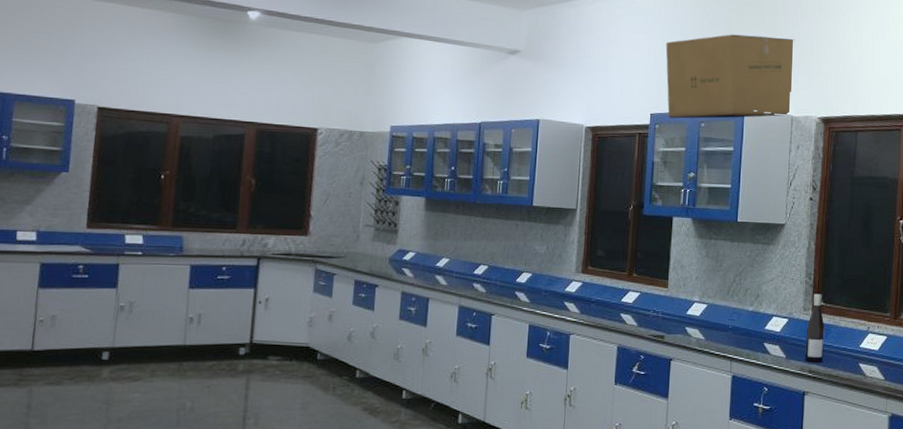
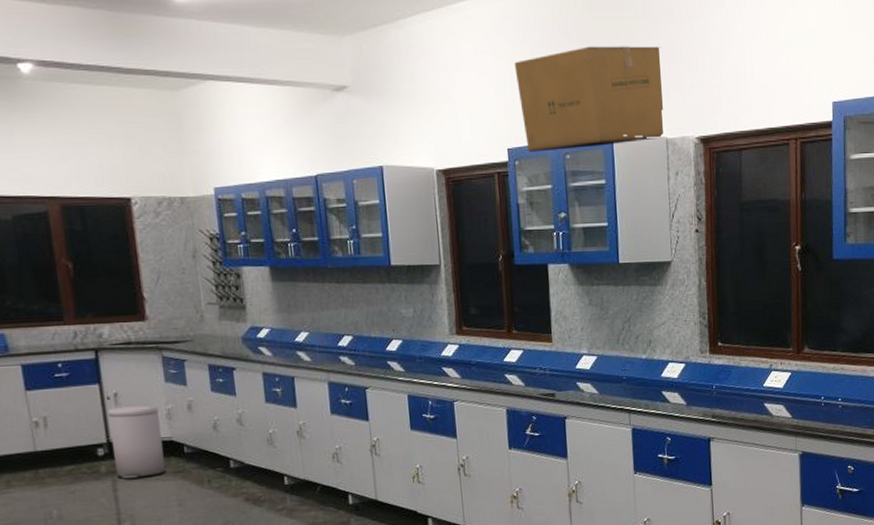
pedal bin: none [252,311,302,379] -> present [107,405,166,479]
bottle: present [805,293,825,363] -> none [705,334,727,408]

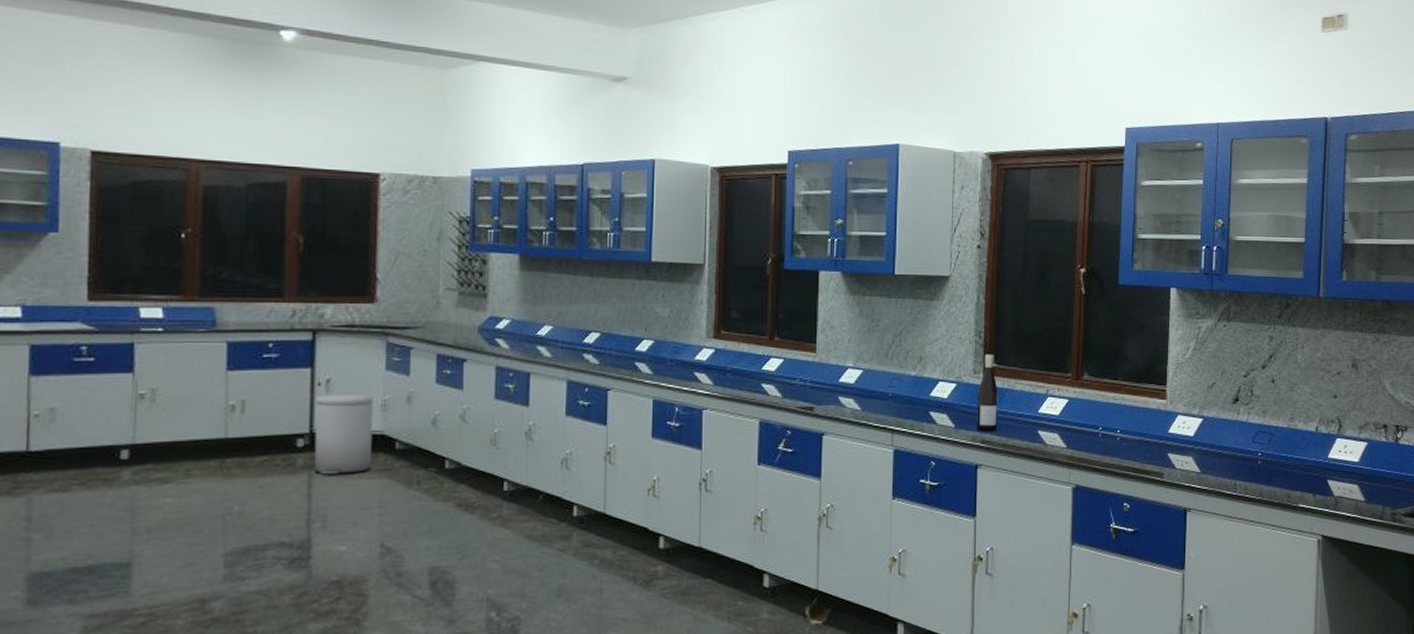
box: present [514,46,663,152] -> none [803,56,956,157]
bottle: none [705,334,727,408] -> present [977,354,998,432]

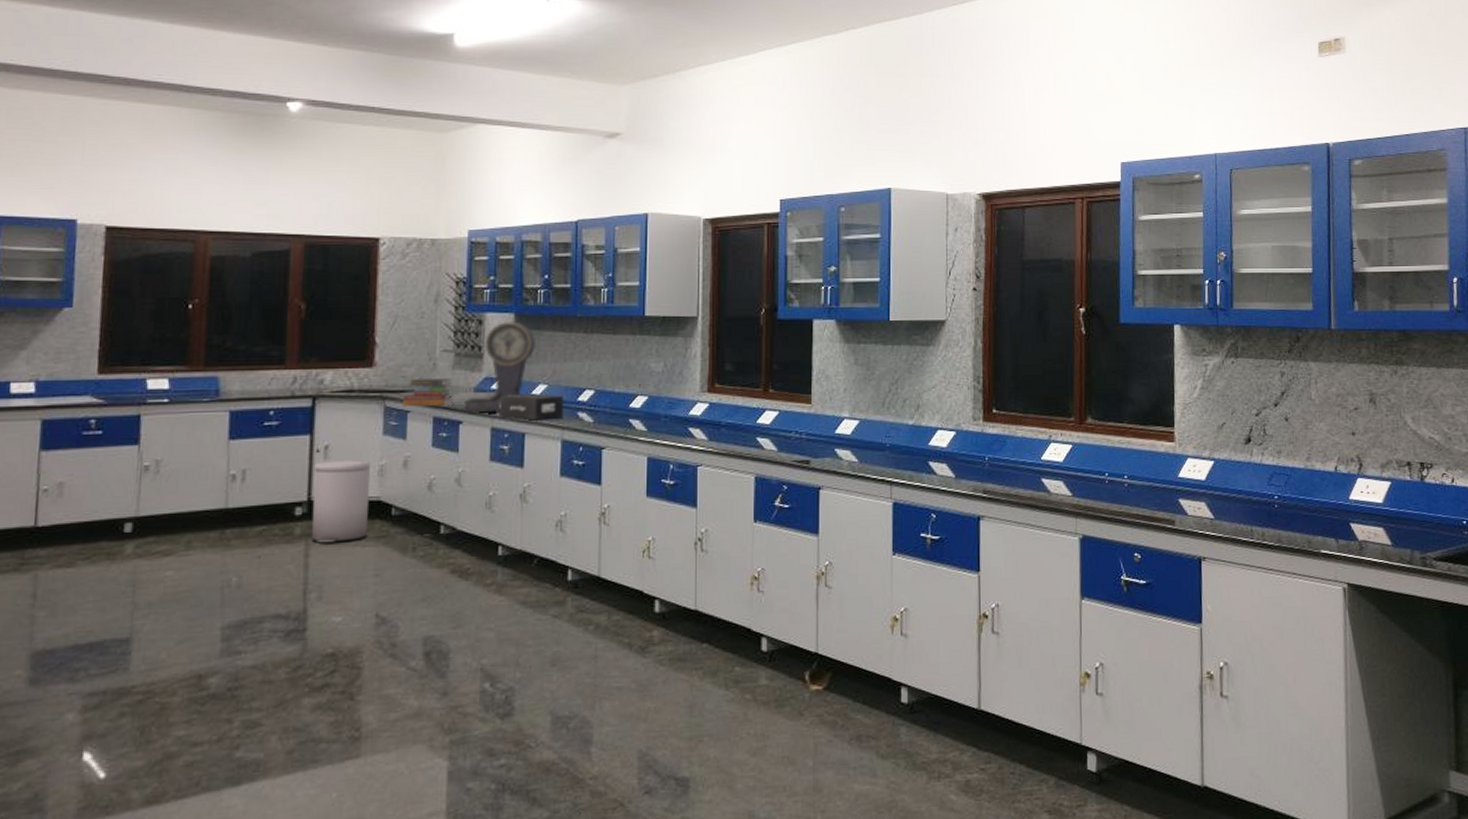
books: none [406,316,457,344] -> present [403,378,453,407]
scale: none [453,262,541,353] -> present [449,321,535,415]
box: none [504,333,570,362] -> present [499,393,565,422]
bottle: present [977,354,998,432] -> none [977,400,1000,482]

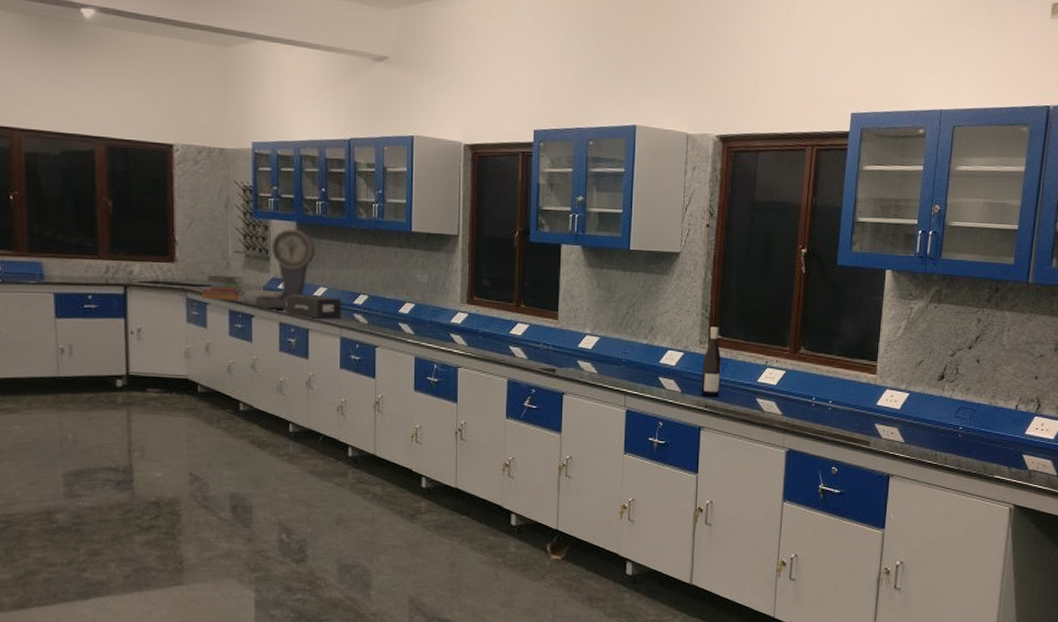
pedal bin: present [311,460,370,544] -> none [130,342,178,412]
bottle: none [977,400,1000,482] -> present [701,326,722,398]

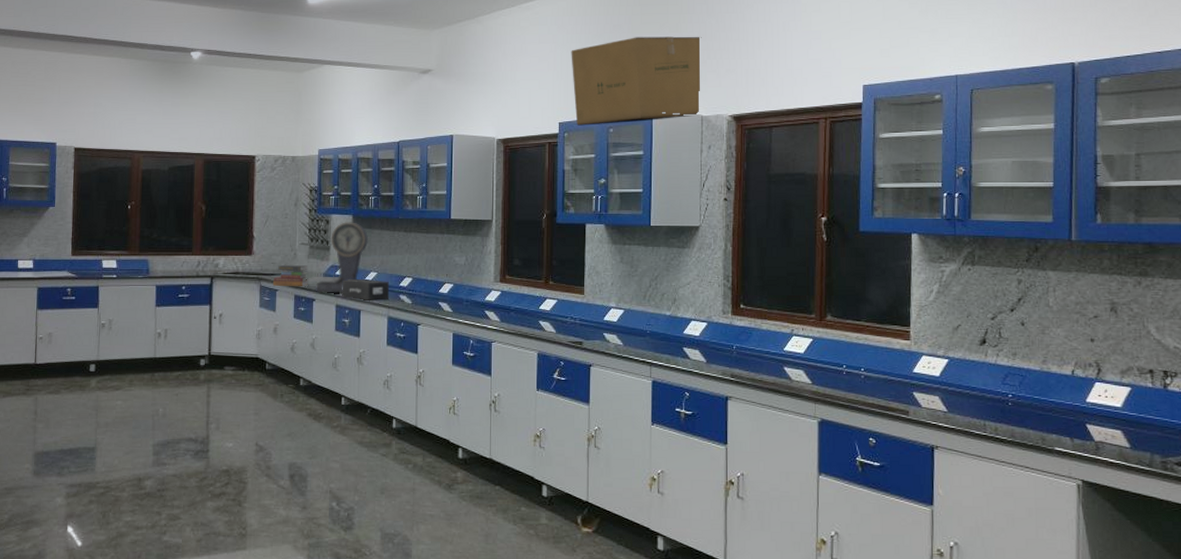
box: none [548,39,691,136] -> present [571,36,702,126]
bottle: present [701,326,722,398] -> none [726,296,746,368]

